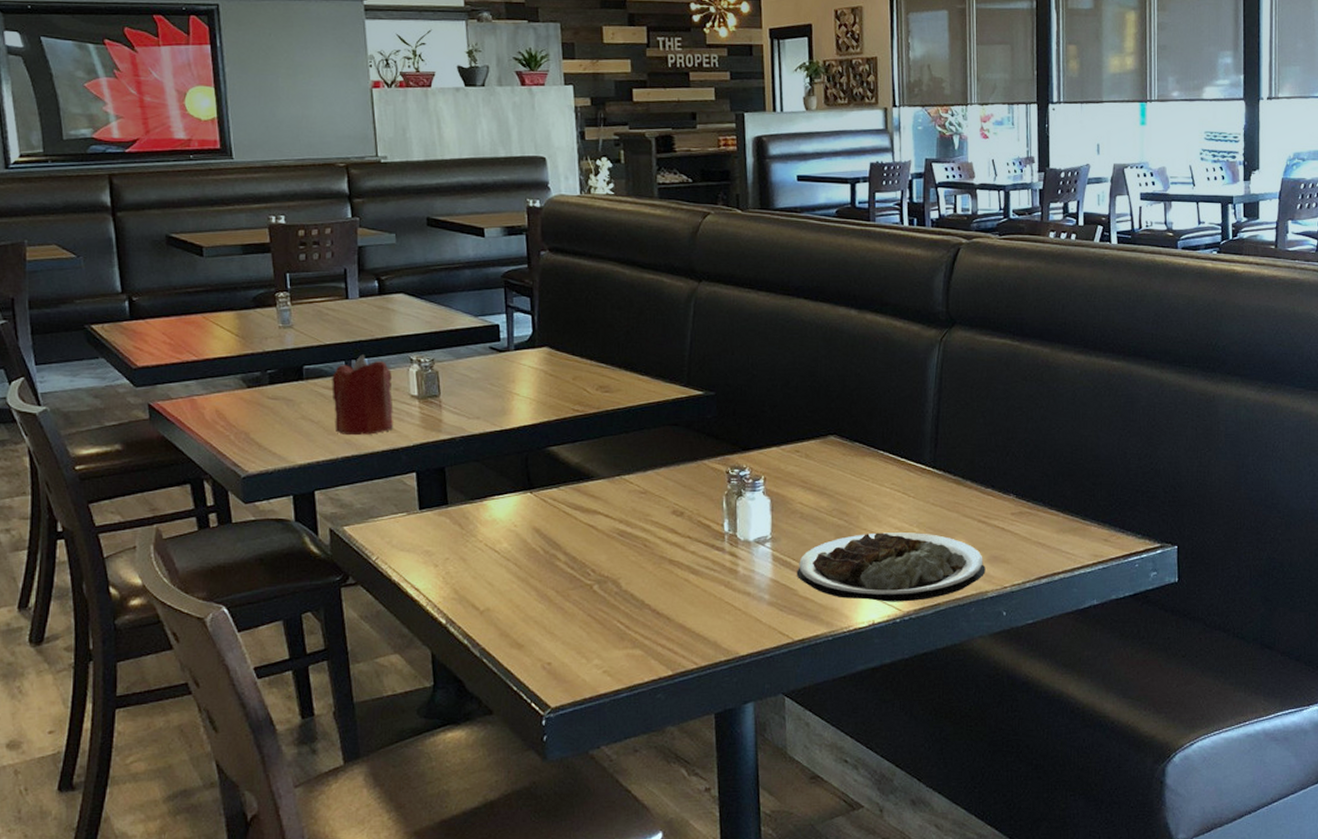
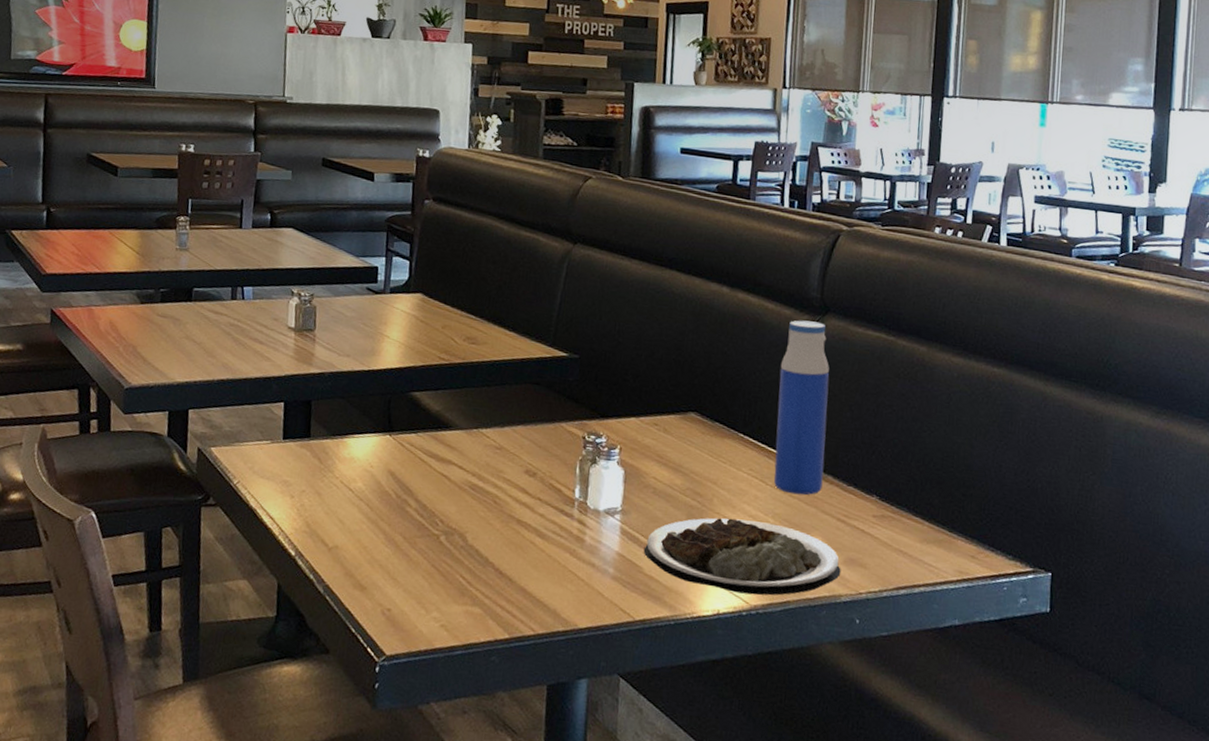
candle: present [332,355,393,436] -> none [214,283,273,361]
water bottle: none [913,335,962,502] -> present [773,320,830,495]

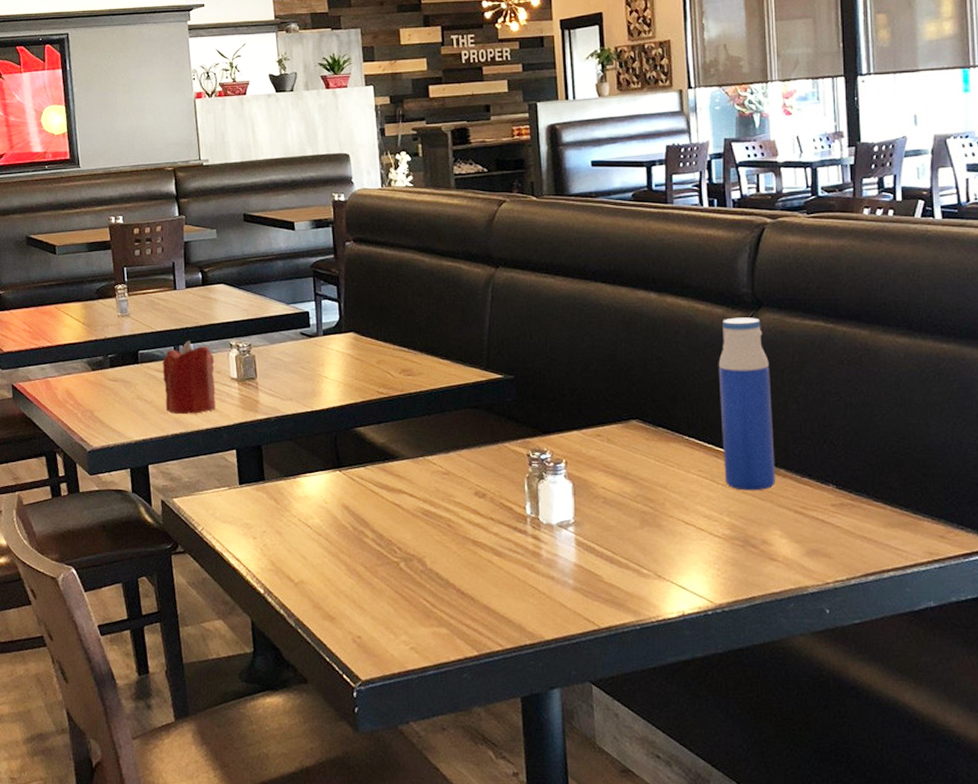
candle: none [214,283,273,361] -> present [162,340,216,415]
plate: present [643,518,841,596] -> none [601,520,805,594]

